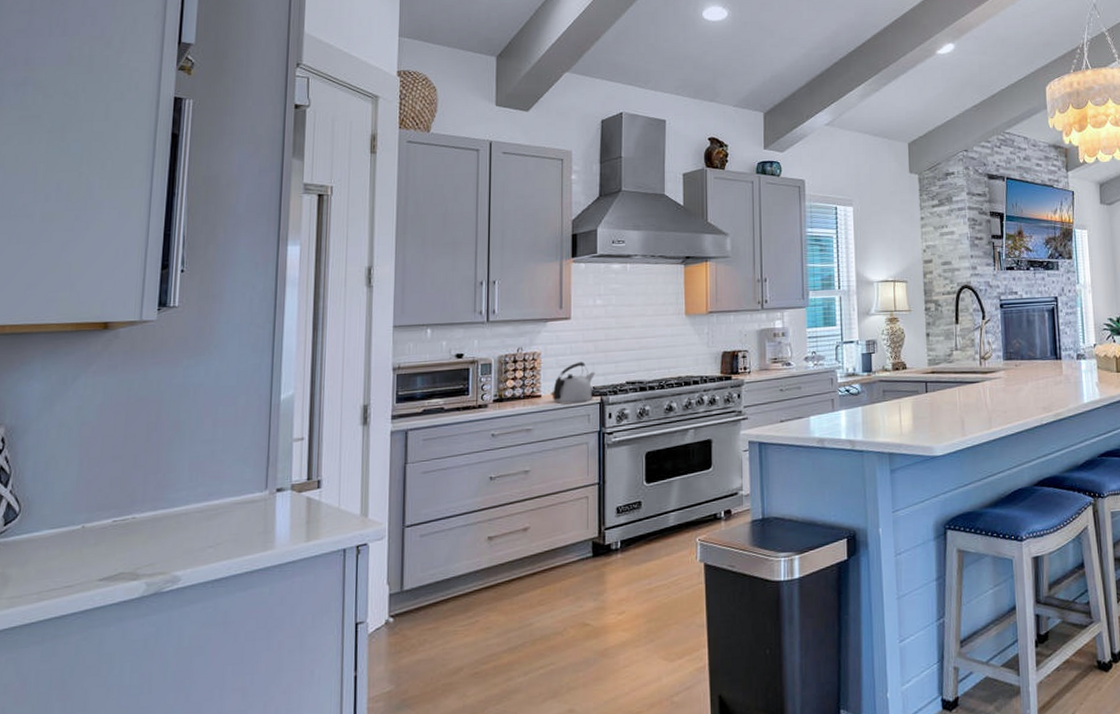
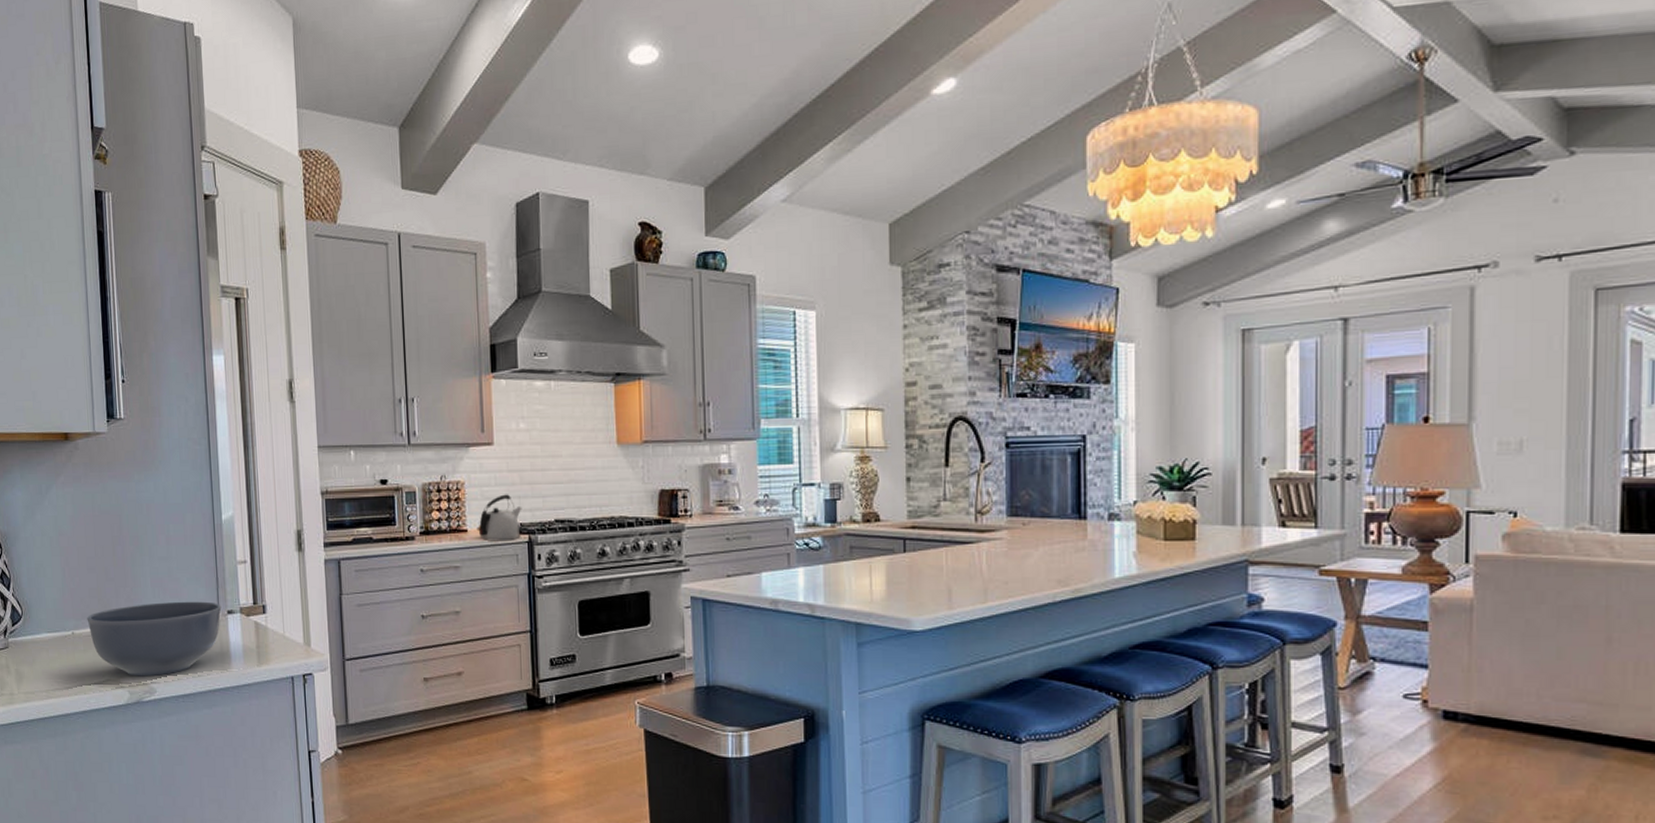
bowl: none [103,481,270,566] -> present [87,601,222,677]

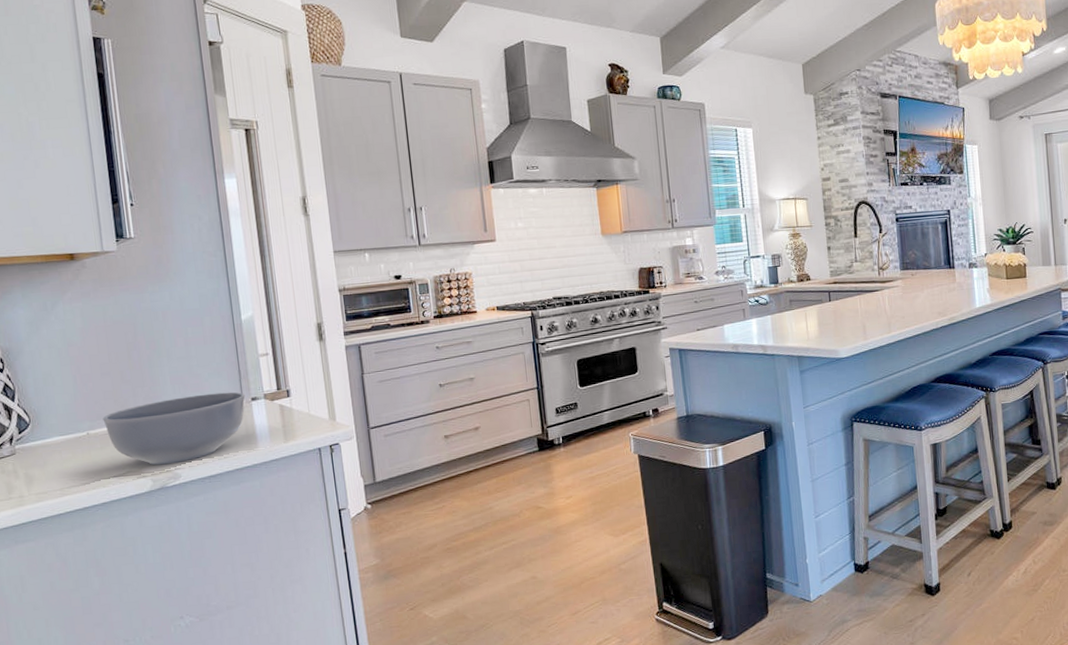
kettle: present [479,494,522,543] -> none [487,280,524,320]

